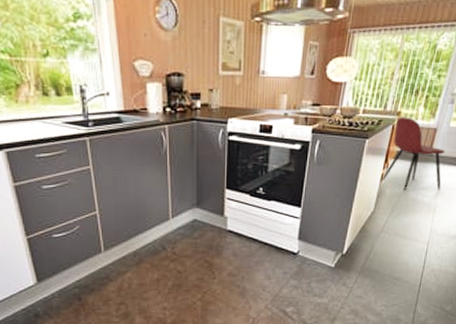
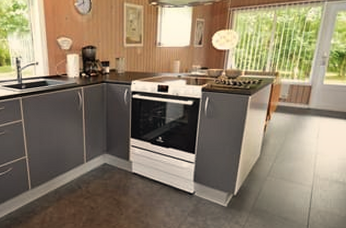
dining chair: present [381,117,445,190] -> none [265,77,321,139]

